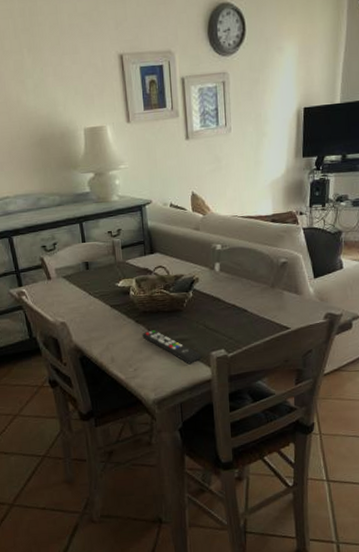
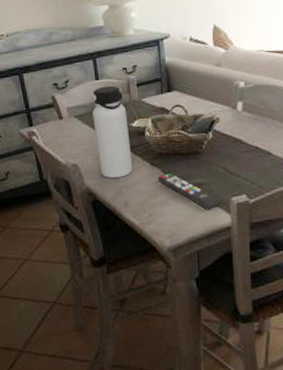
water bottle: none [79,248,119,335] -> present [92,85,133,178]

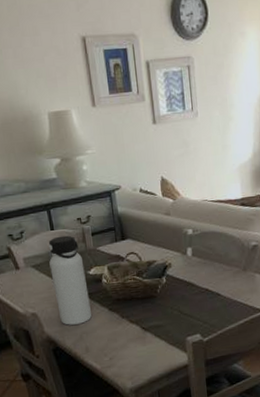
remote control: present [157,172,221,210] -> none [116,316,178,351]

